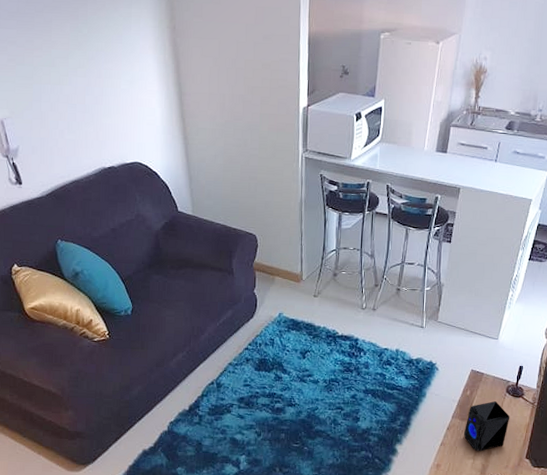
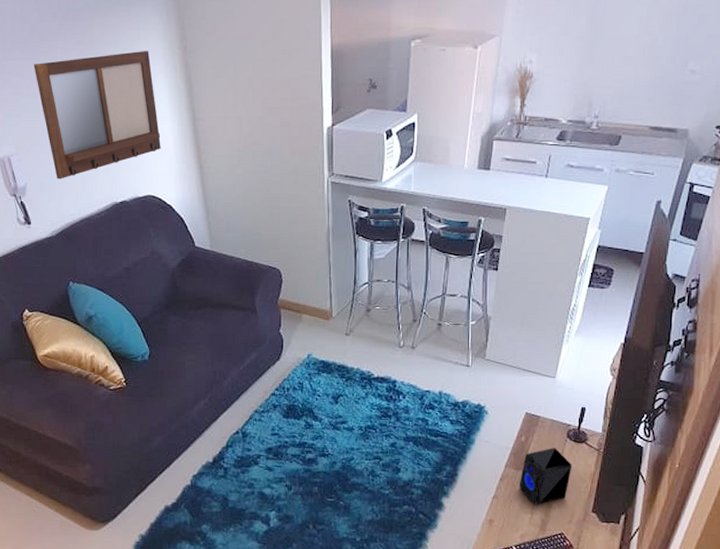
writing board: none [28,27,149,144] -> present [33,51,161,179]

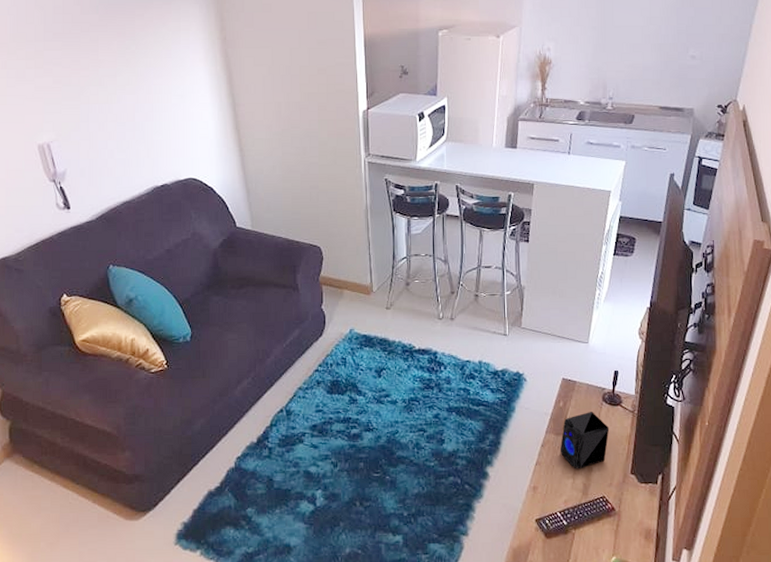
writing board: present [33,51,161,179] -> none [75,41,202,164]

